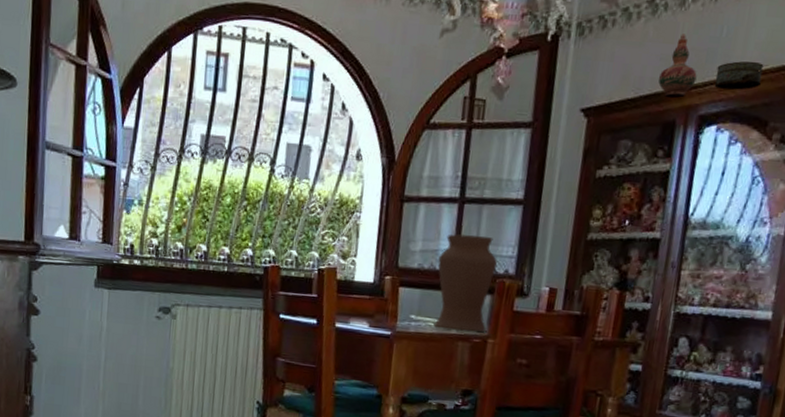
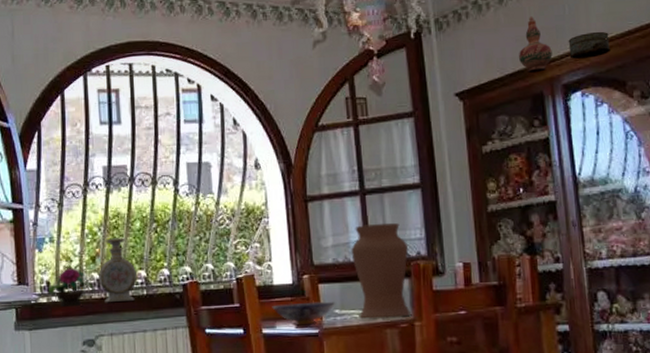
potted flower: none [129,233,178,273] -> present [45,268,95,308]
decorative bottle: none [182,210,221,276] -> present [98,238,138,303]
bowl: none [349,301,413,325] -> present [272,301,336,325]

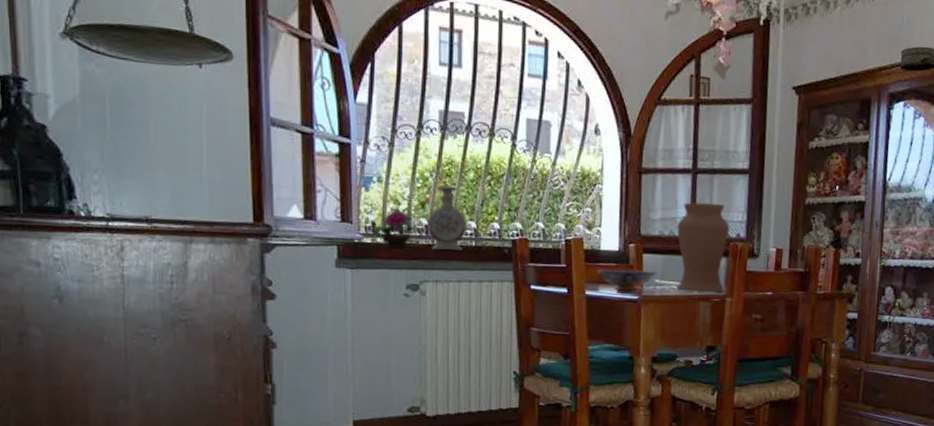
decorative vase: present [518,16,553,74] -> none [854,21,886,79]

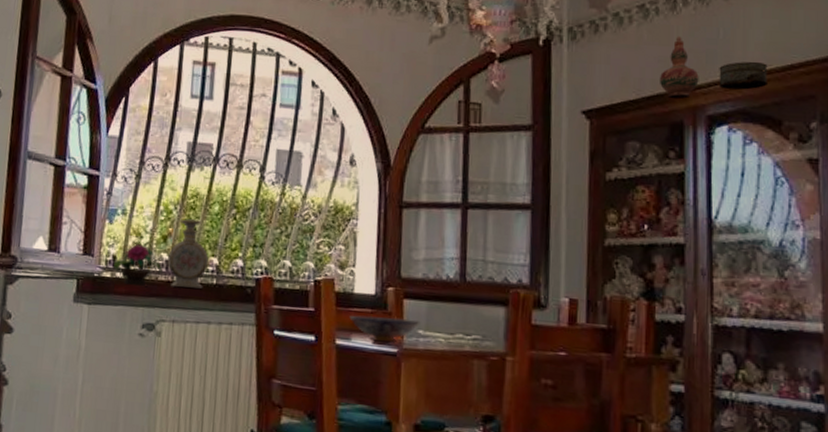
decorative vase: present [676,202,729,293] -> none [444,240,508,349]
decorative vase: none [854,21,886,79] -> present [659,36,699,100]

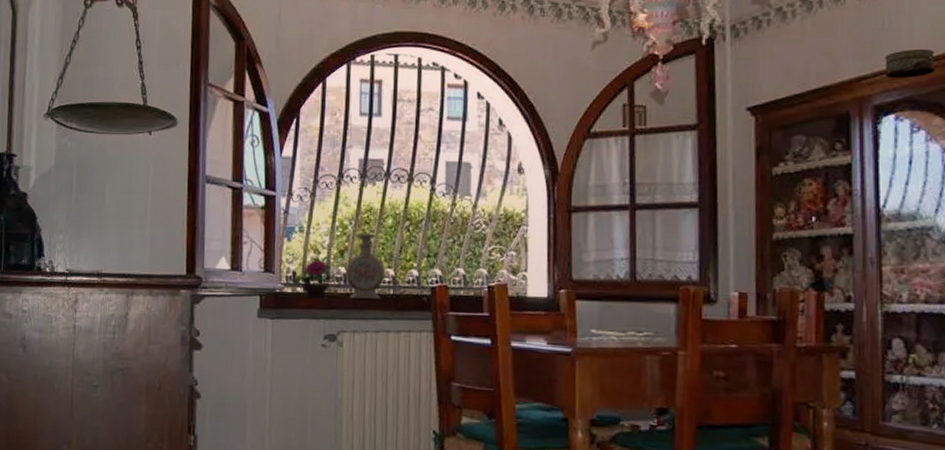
bowl: present [349,315,421,342] -> none [523,317,593,342]
decorative vase: present [659,36,699,100] -> none [824,28,865,91]

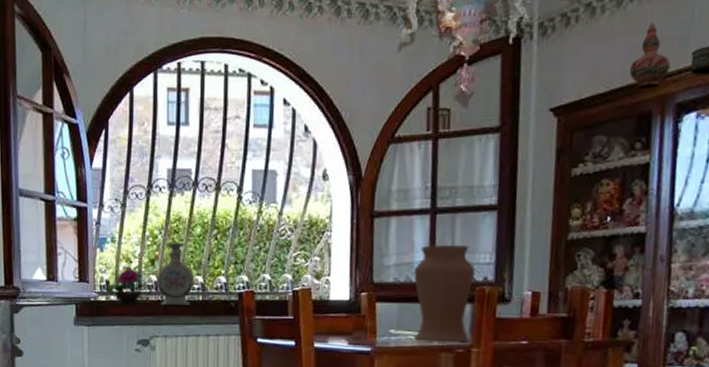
decorative vase: none [614,241,678,345] -> present [414,244,475,343]
decorative vase: none [824,28,865,91] -> present [629,23,671,89]

